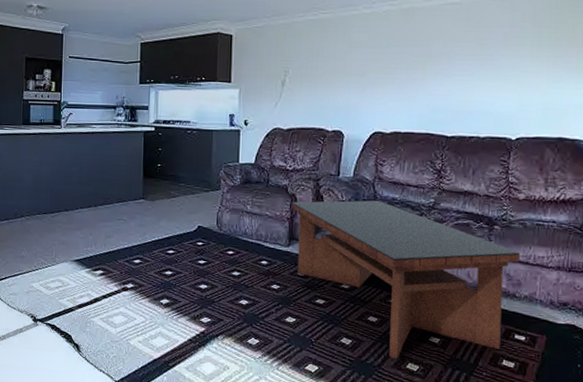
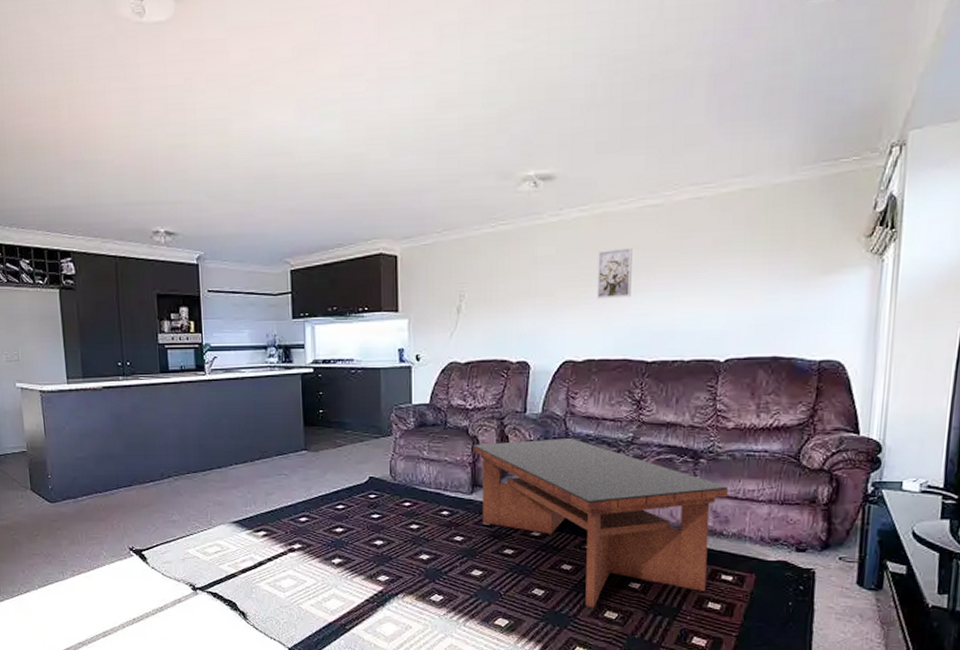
wall art: none [404,37,435,80] -> present [597,247,633,299]

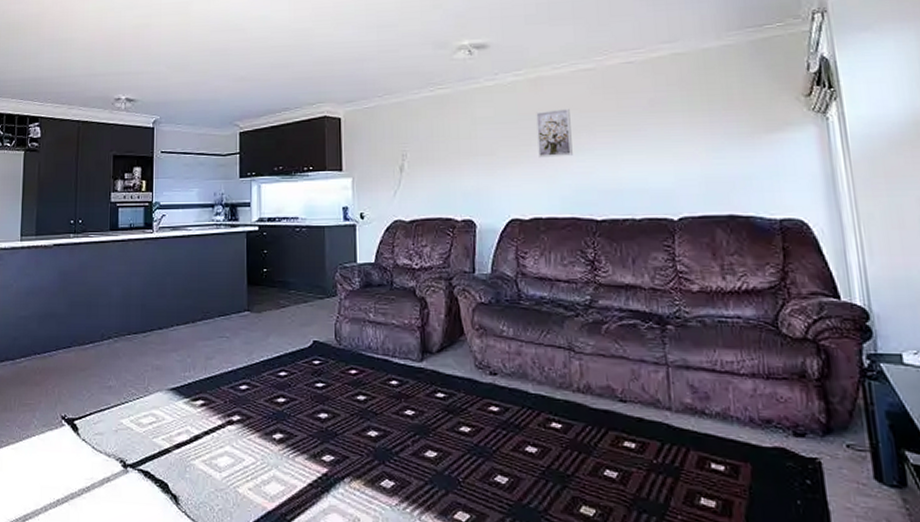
coffee table: present [473,438,728,608] -> none [421,301,704,501]

